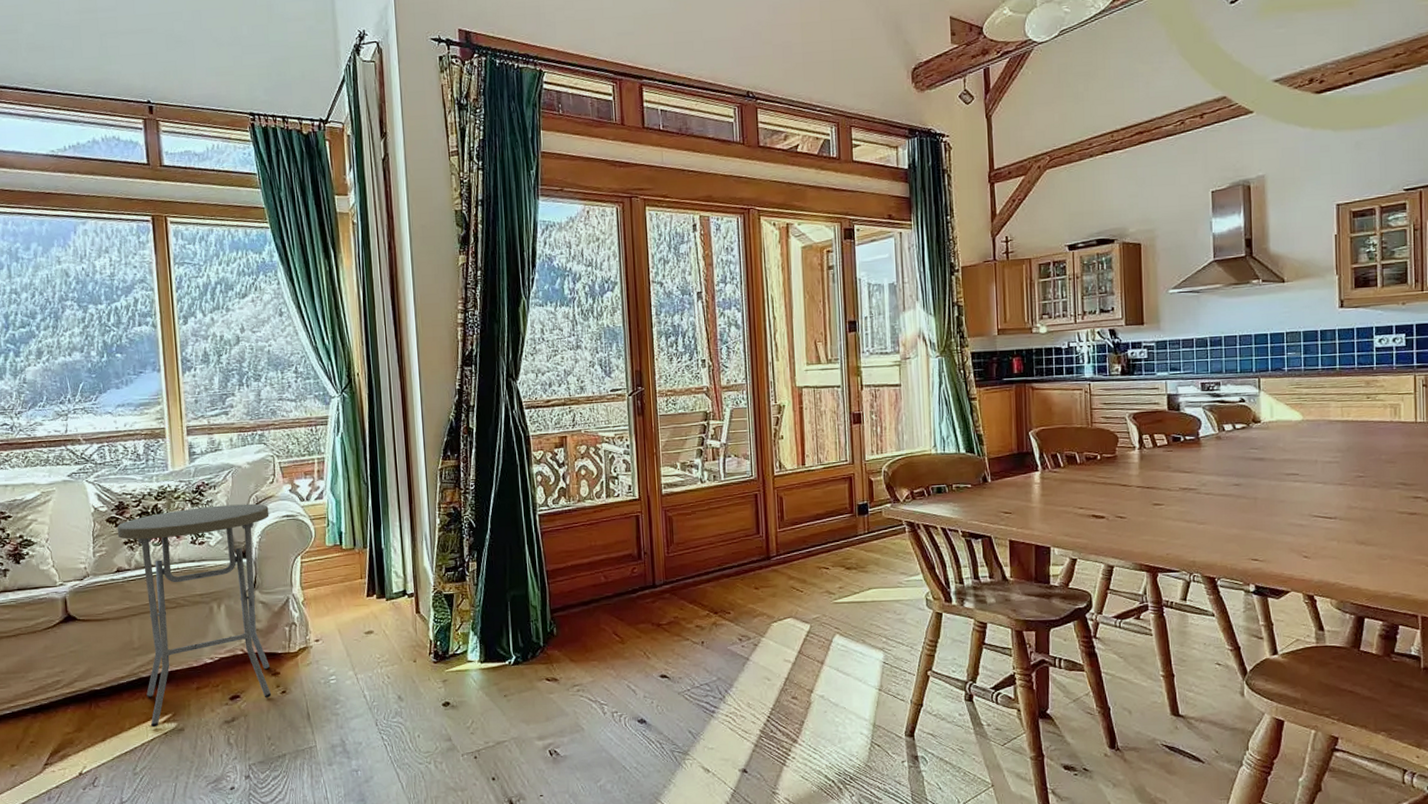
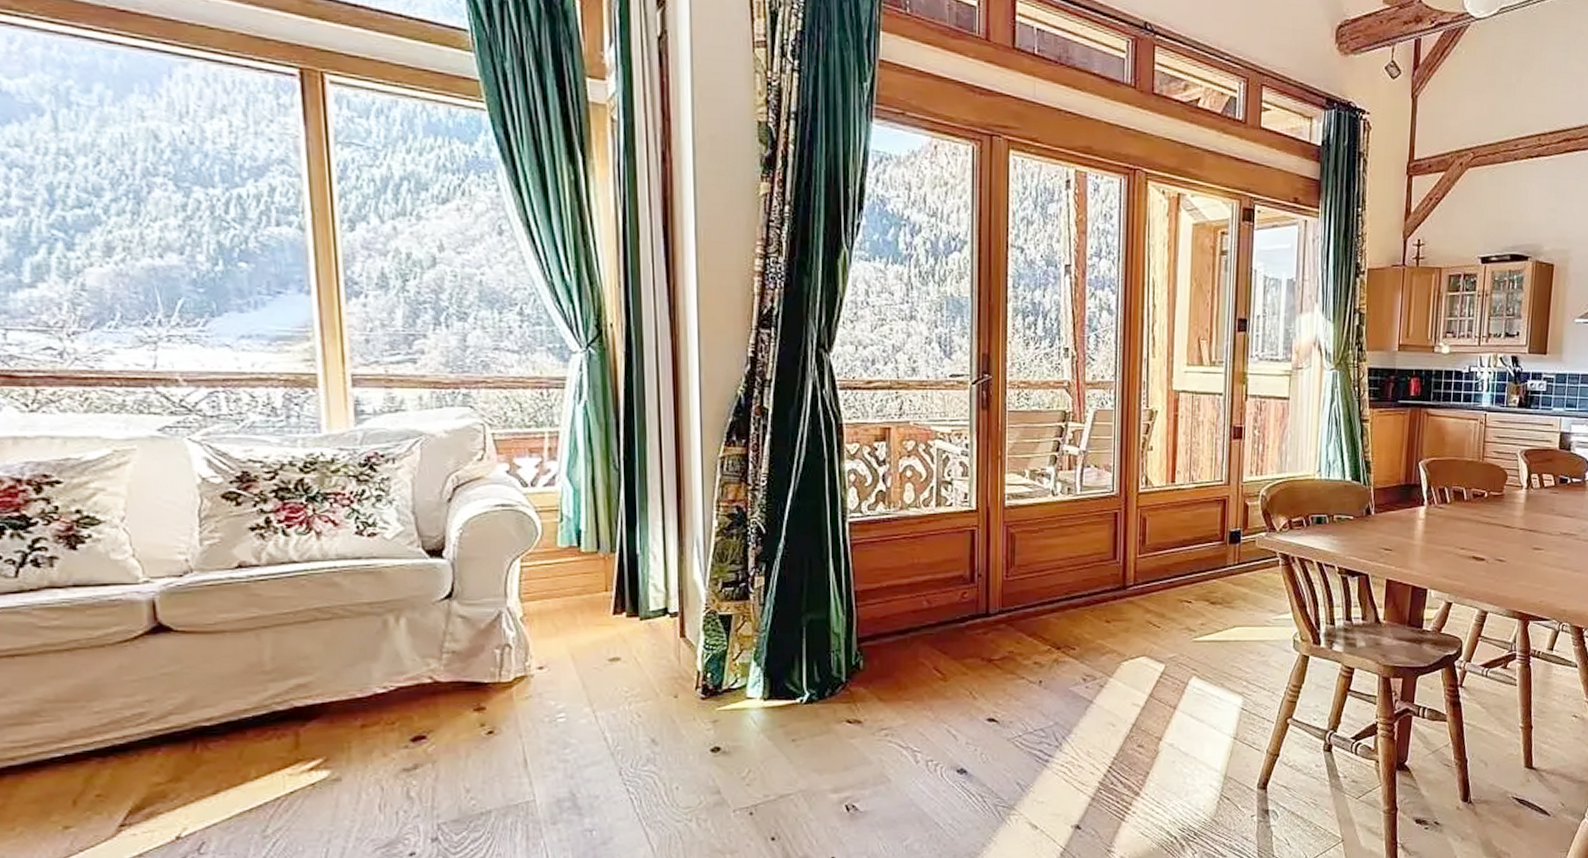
side table: present [117,503,272,728] -> none [238,485,476,777]

